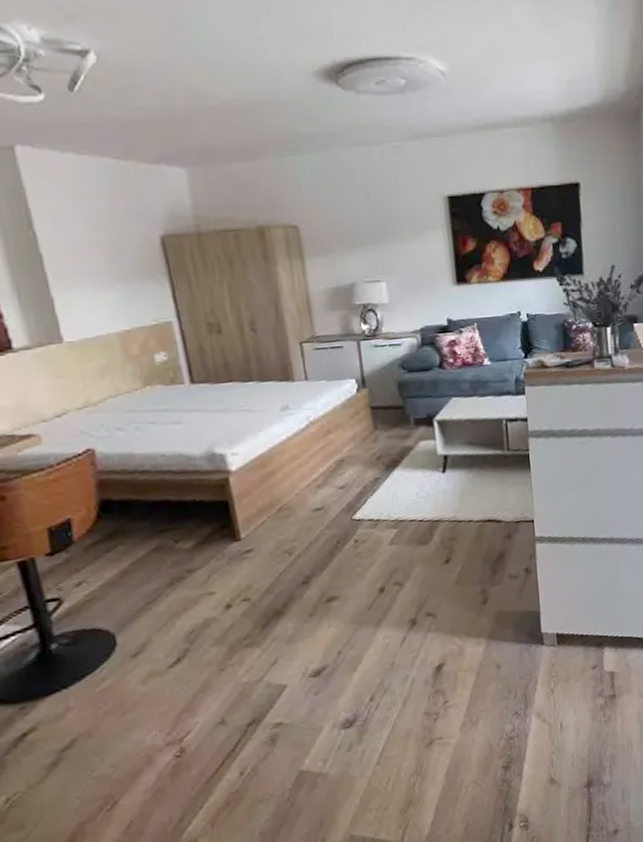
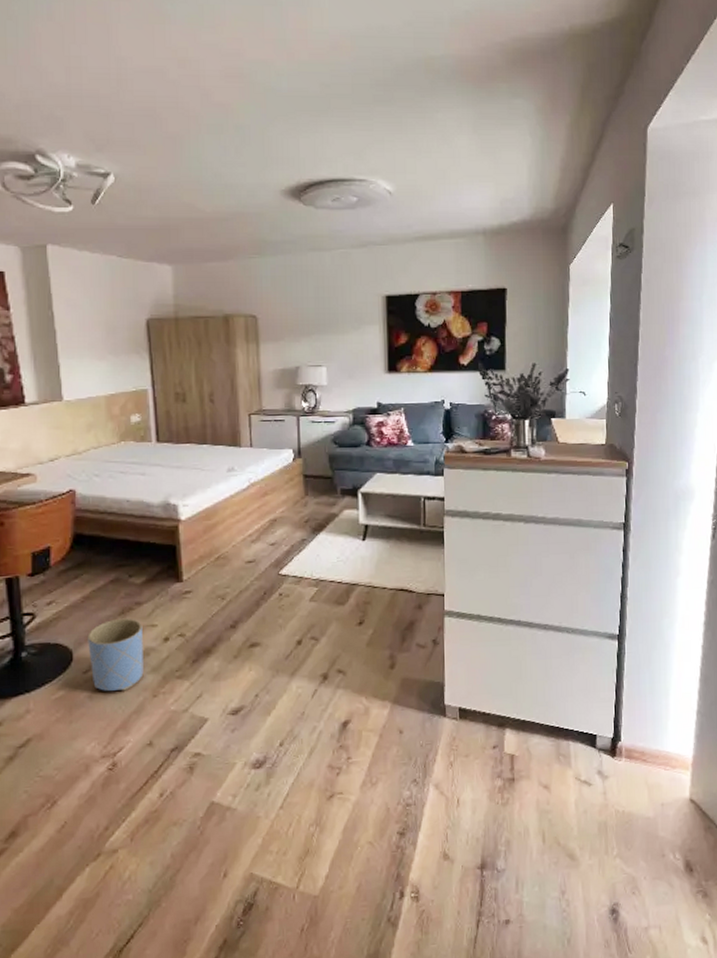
planter: none [131,588,206,674] -> present [87,618,144,691]

